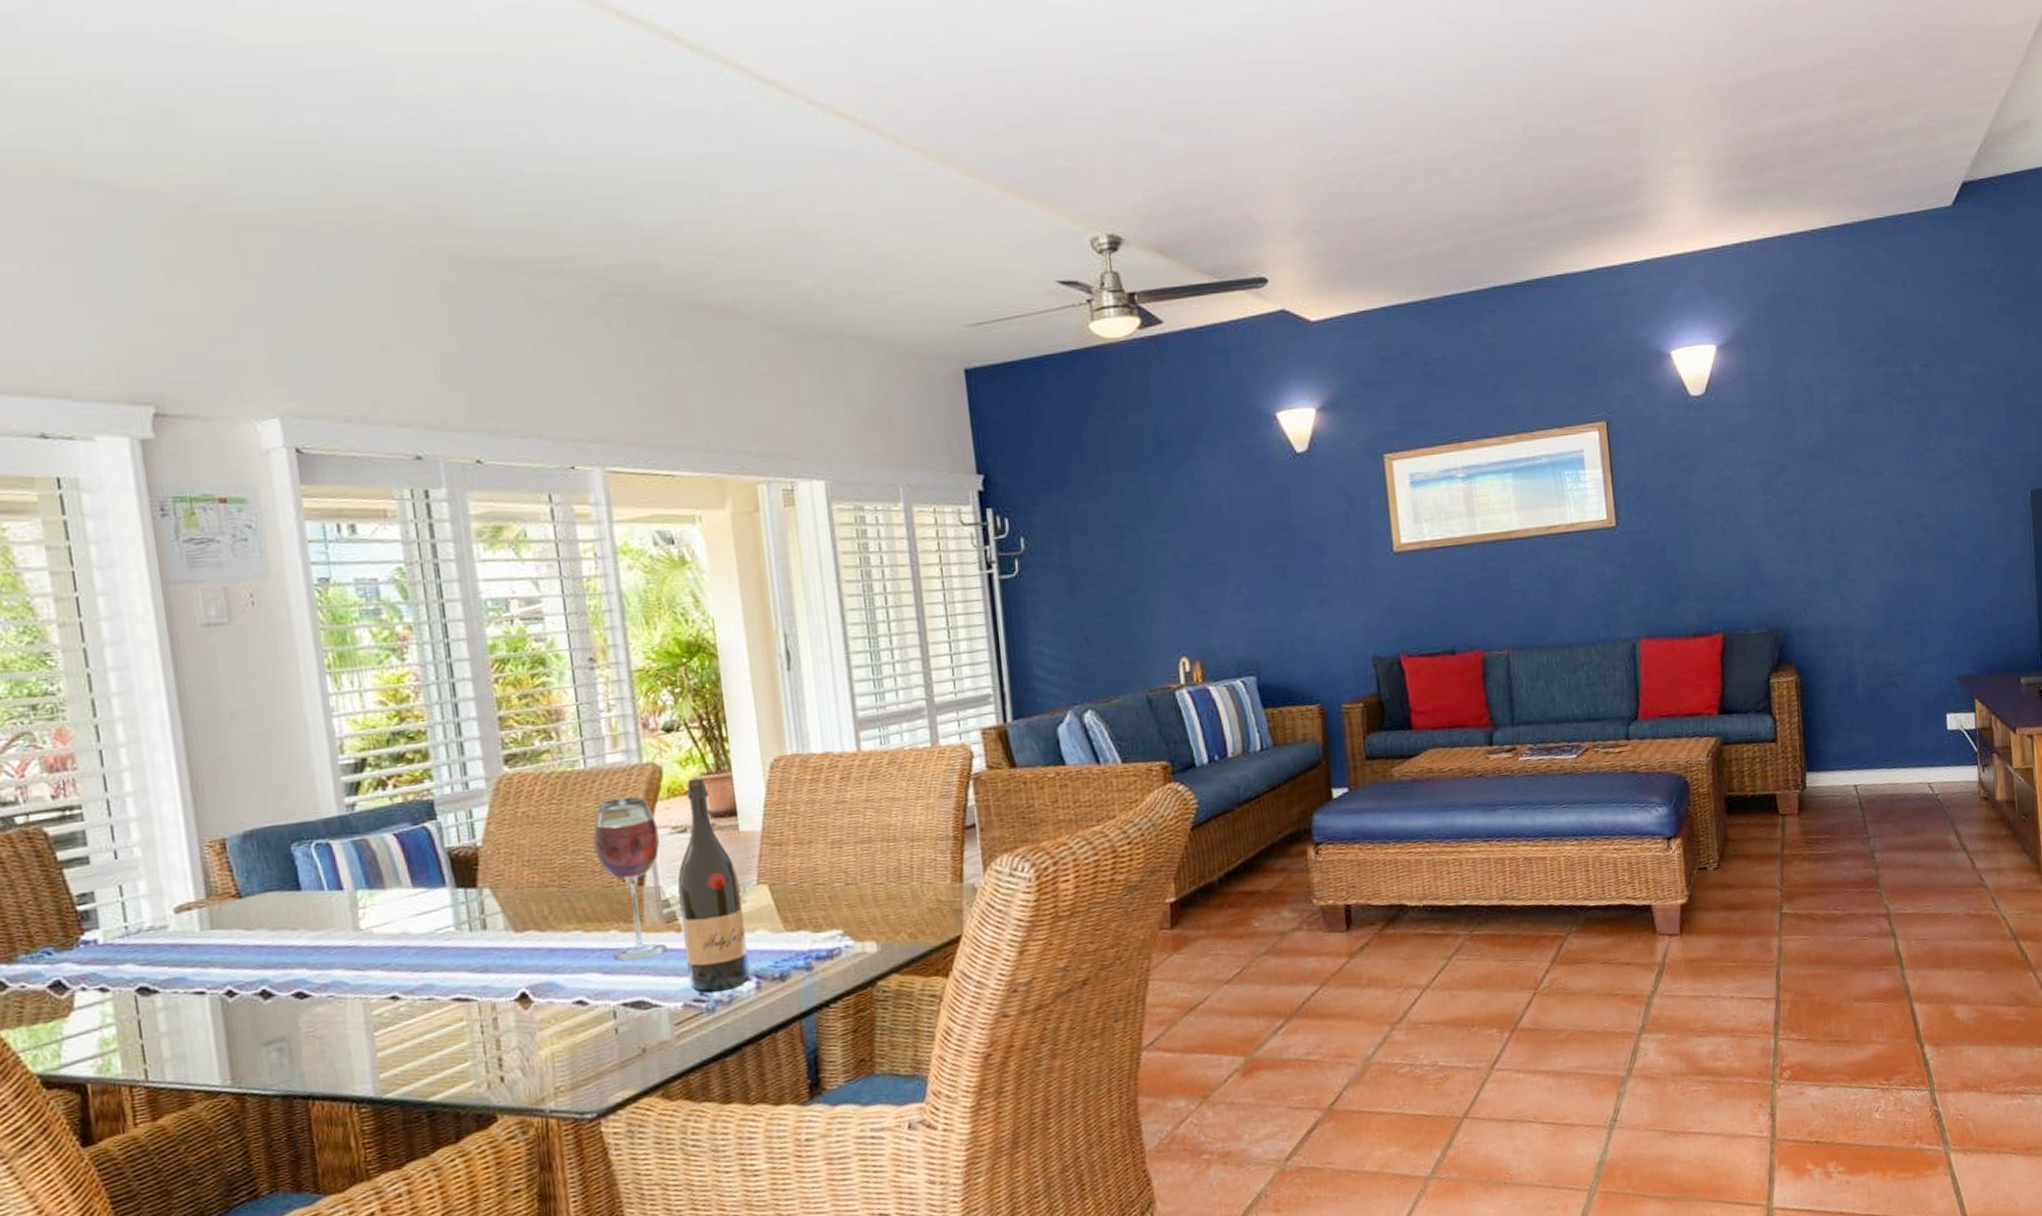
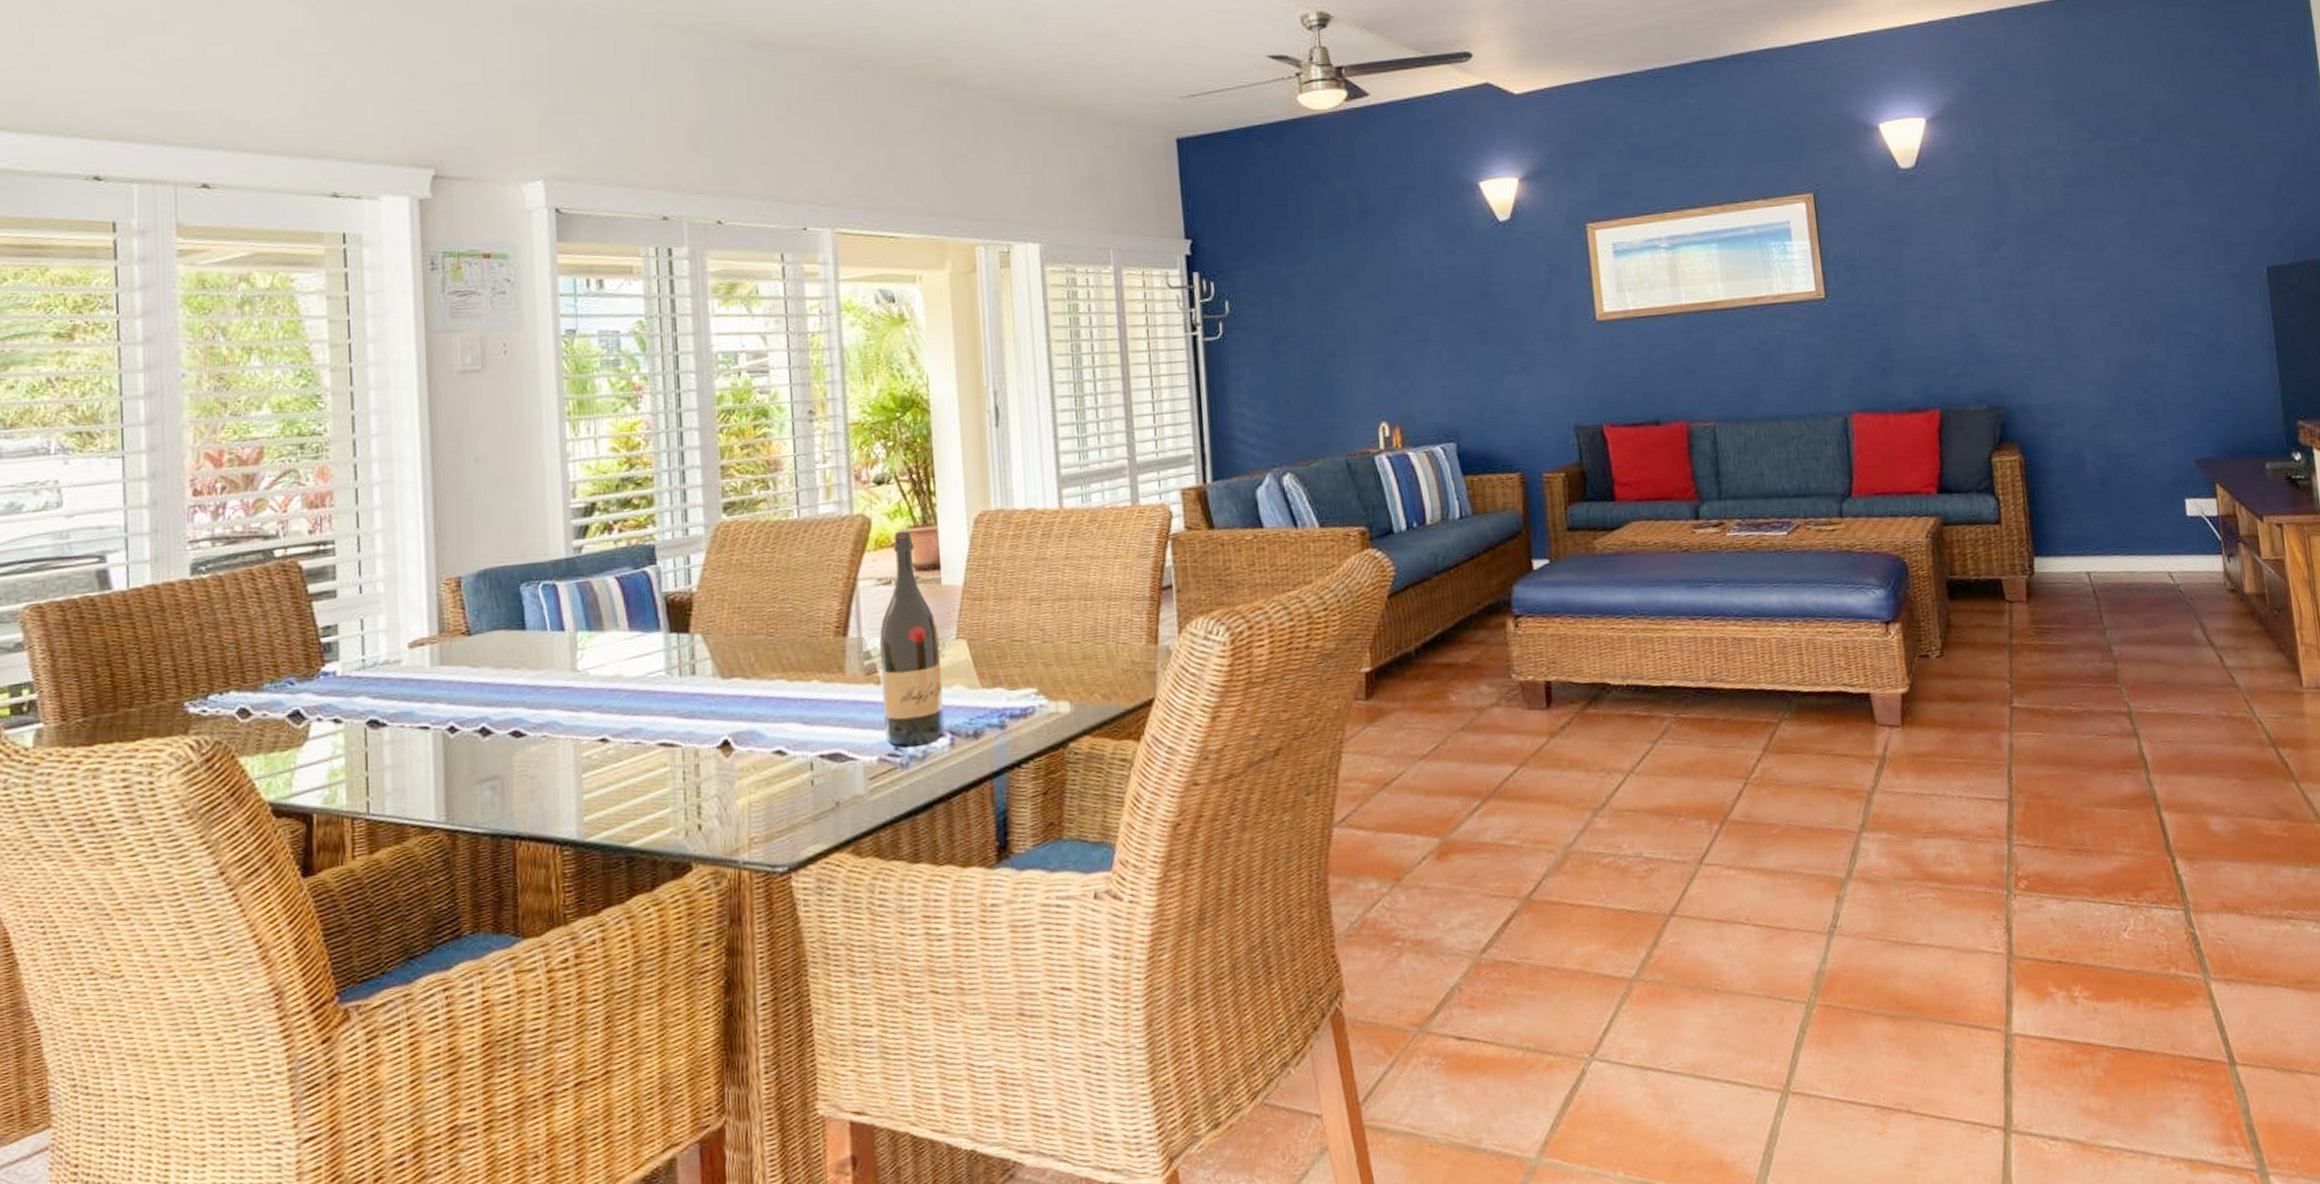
wineglass: present [592,796,667,962] -> none [801,547,866,713]

